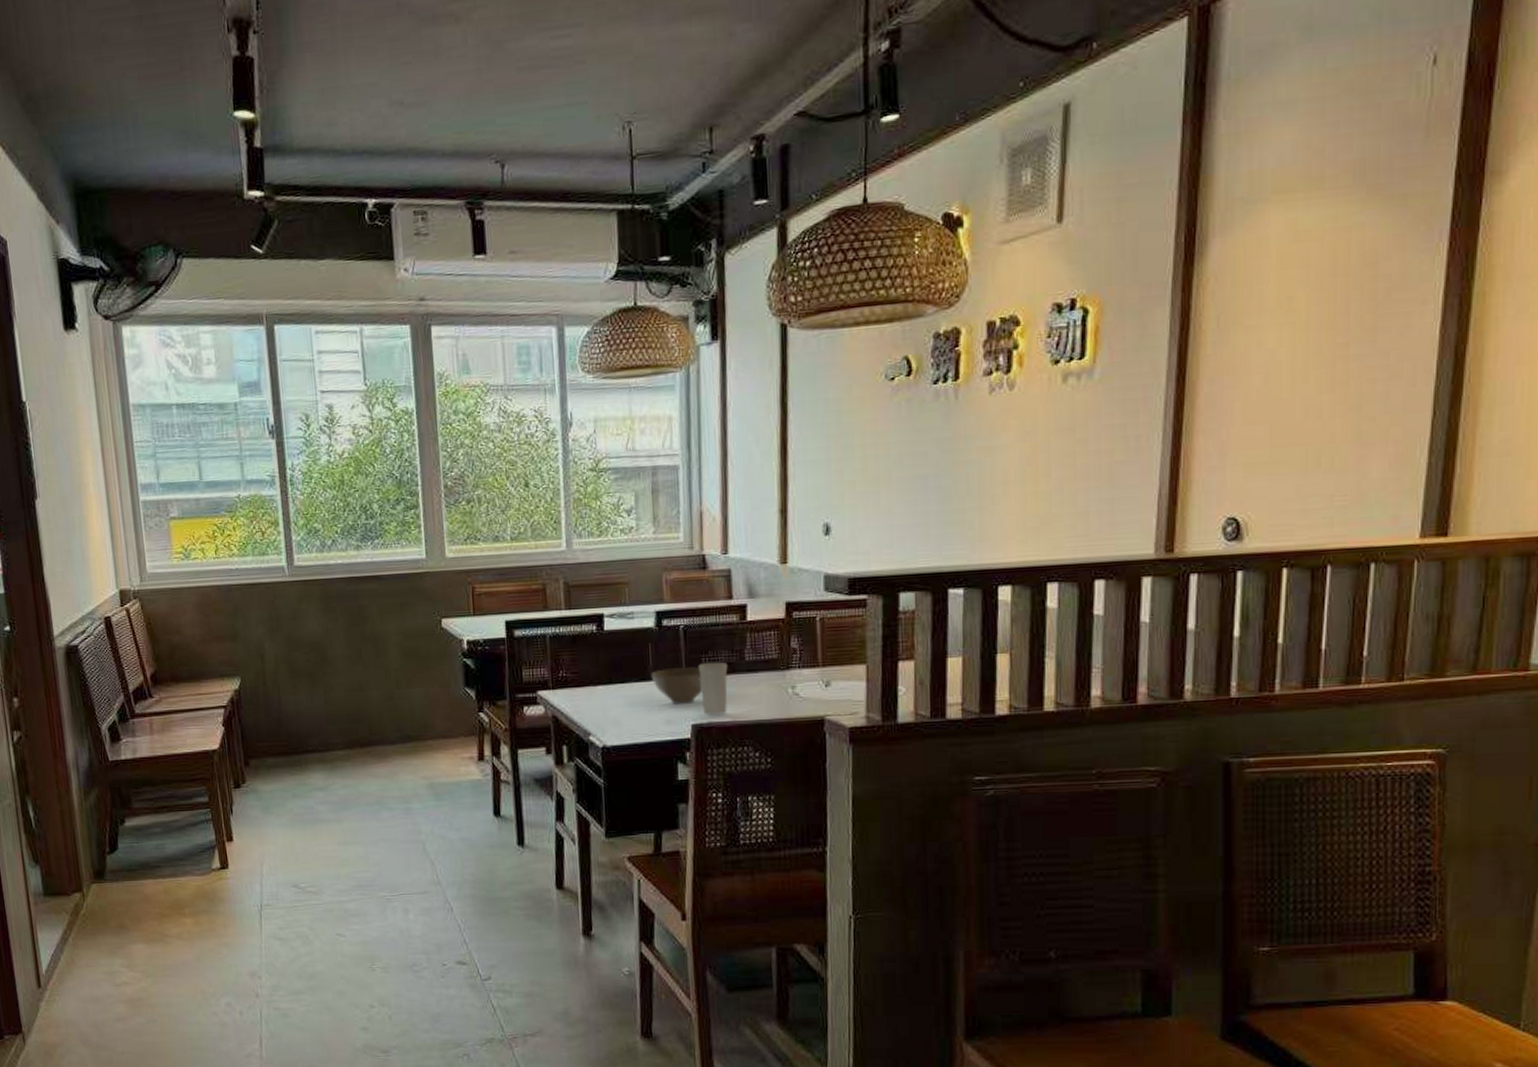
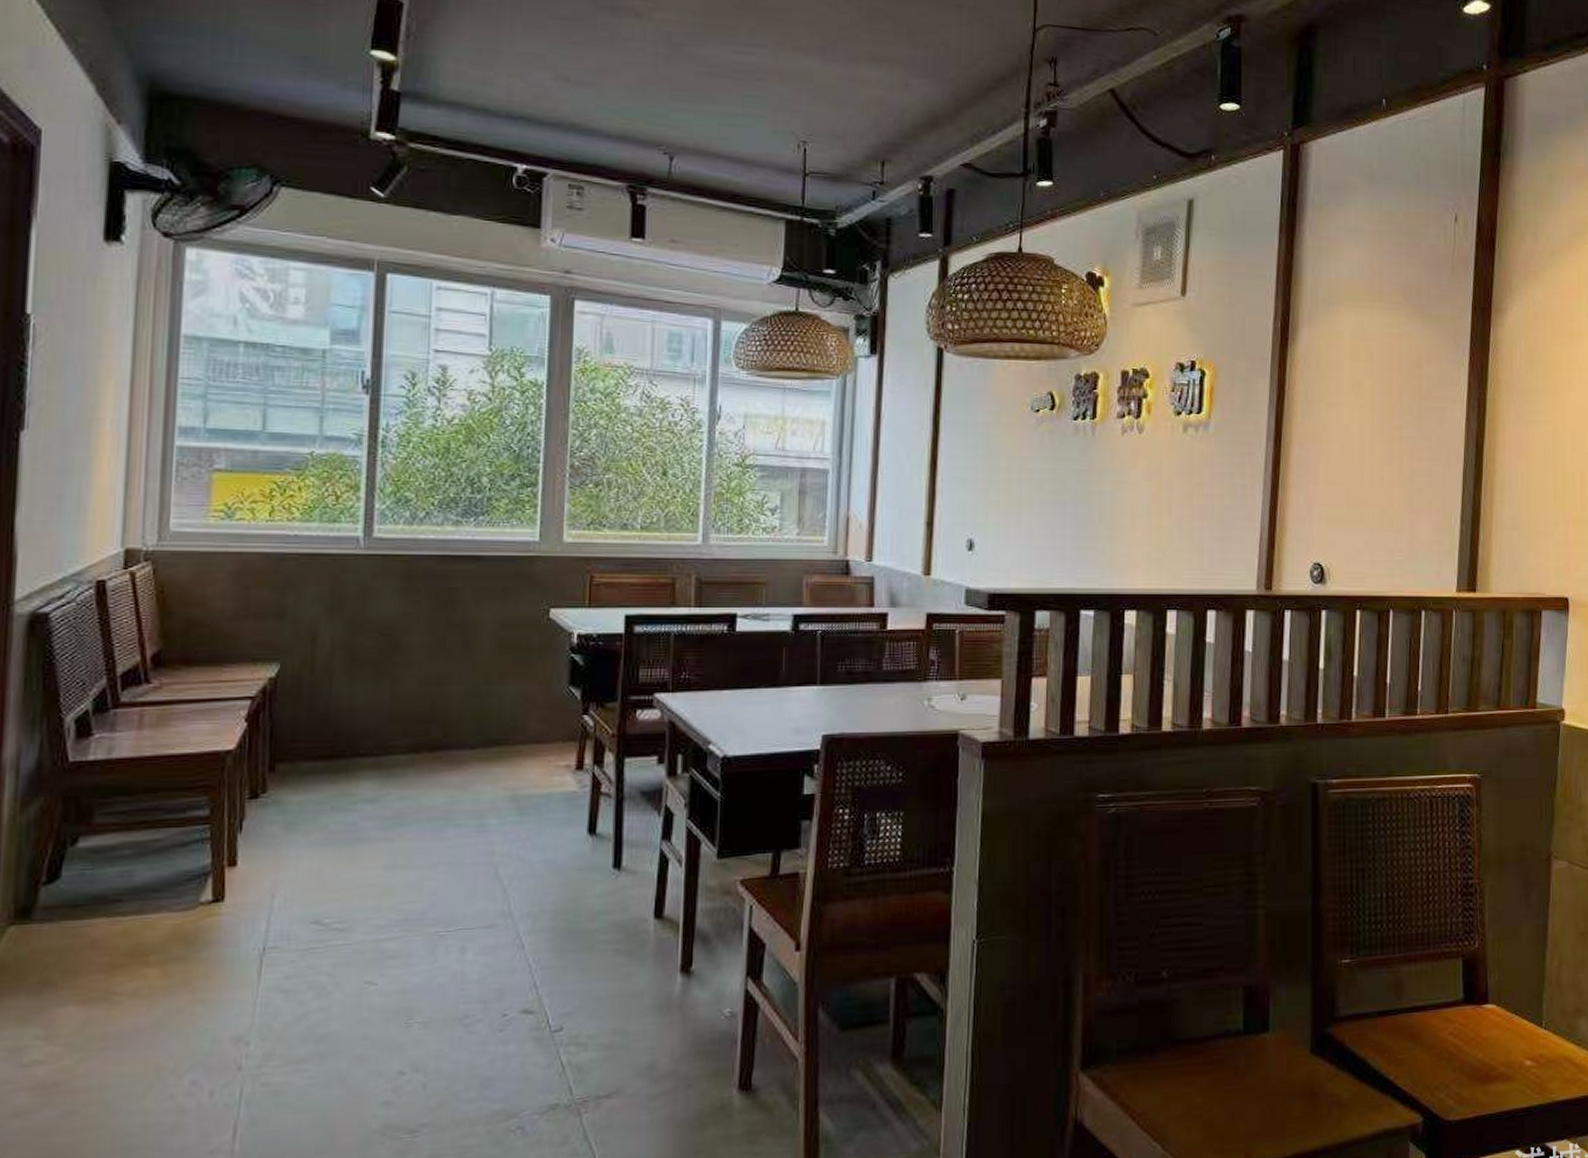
bowl: present [651,666,702,706] -> none [782,673,836,714]
cup: present [698,662,728,715] -> none [833,670,865,726]

